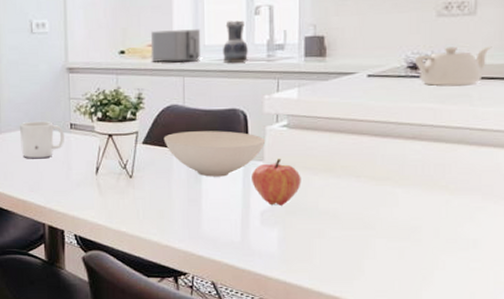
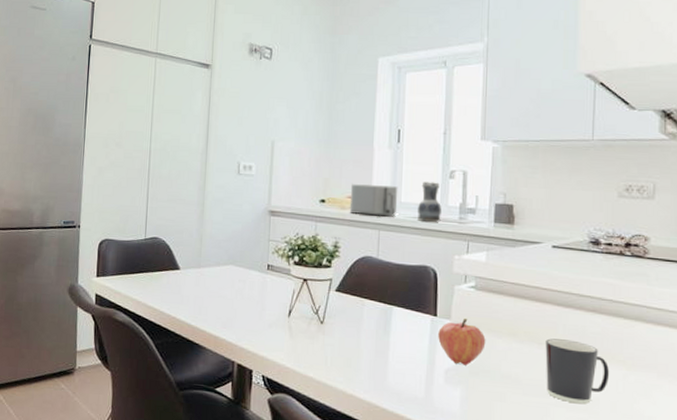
mug: present [20,121,64,159] -> none [217,258,261,297]
bowl: present [163,130,266,177] -> none [356,283,454,331]
mug: none [364,170,432,233] -> present [545,338,610,404]
teapot: present [415,46,492,87] -> none [597,226,669,266]

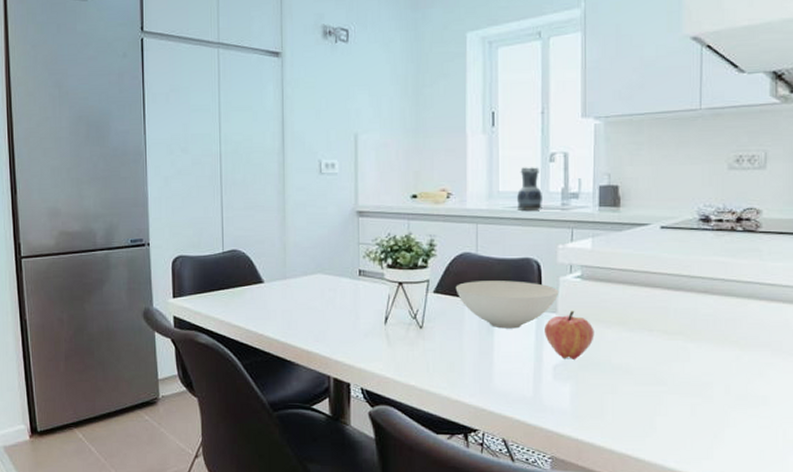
toaster: present [349,184,398,217] -> none [443,175,495,209]
bowl: none [356,283,454,331] -> present [455,280,559,329]
mug: present [545,338,610,404] -> none [656,324,723,389]

